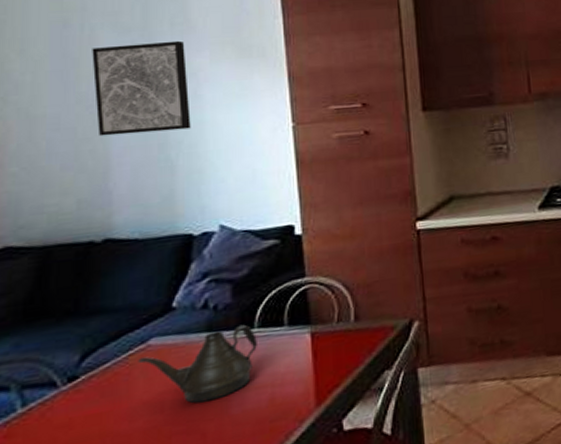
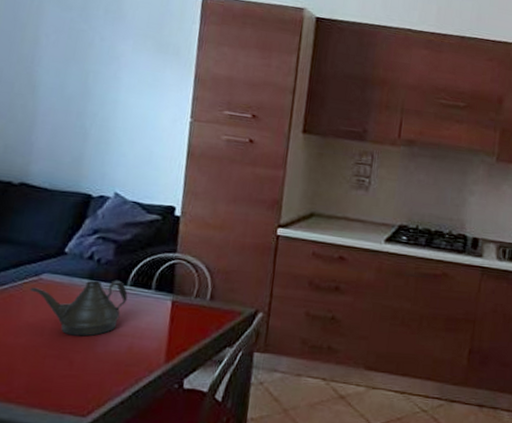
wall art: present [92,40,191,137] -> none [31,17,114,105]

